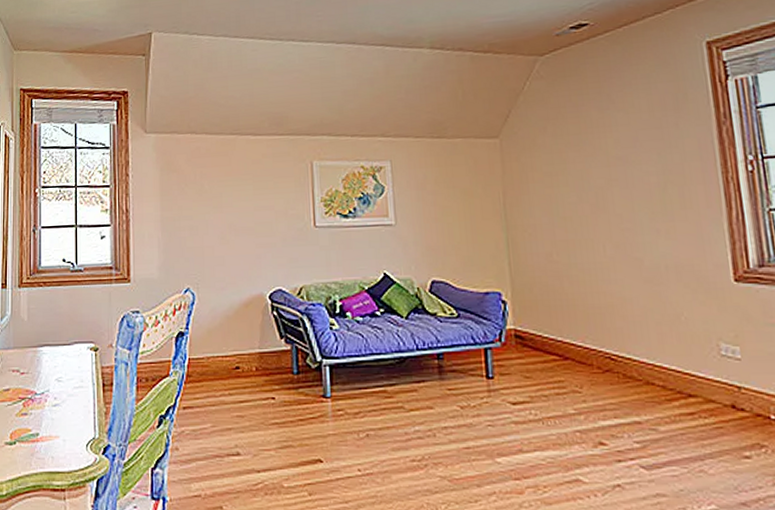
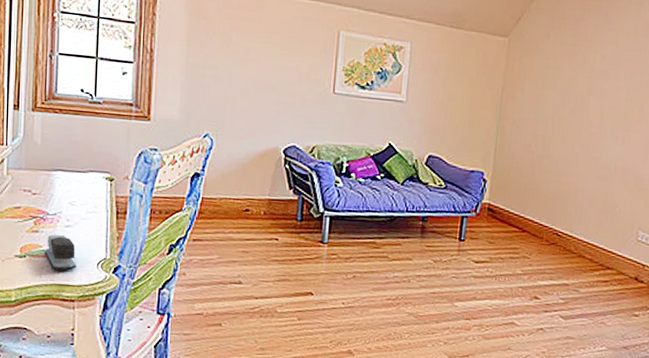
stapler: none [33,415,65,455] -> present [44,234,76,271]

